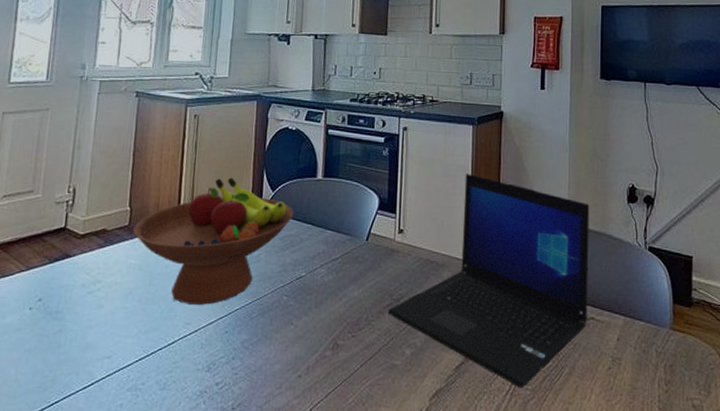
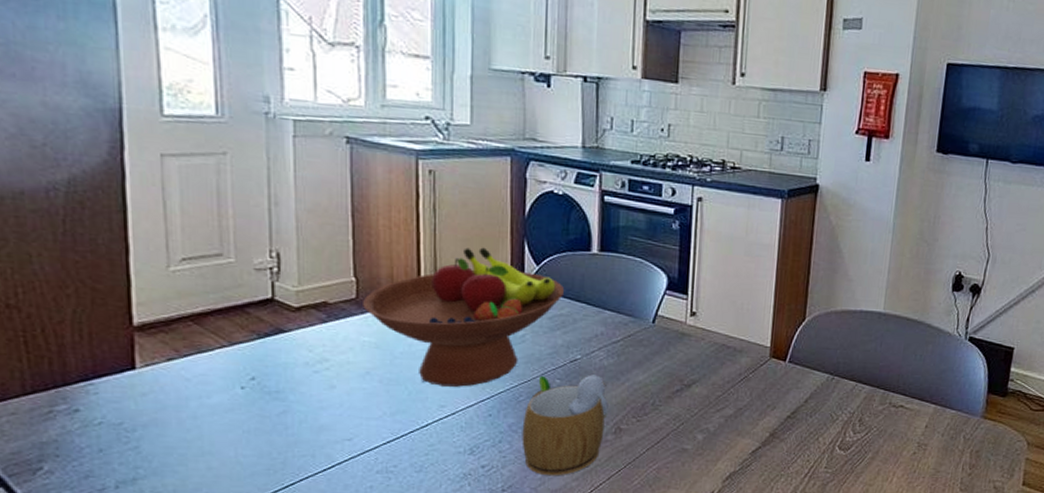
mug: none [252,288,328,394] -> present [522,372,608,476]
laptop: present [387,174,590,388] -> none [677,254,910,471]

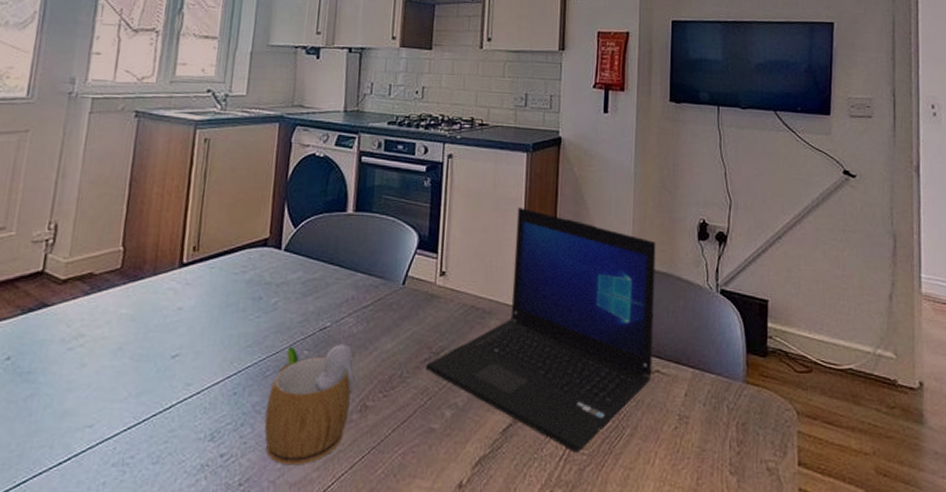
fruit bowl: present [363,247,565,387] -> none [126,211,320,362]
laptop: none [677,254,910,471] -> present [425,208,656,453]

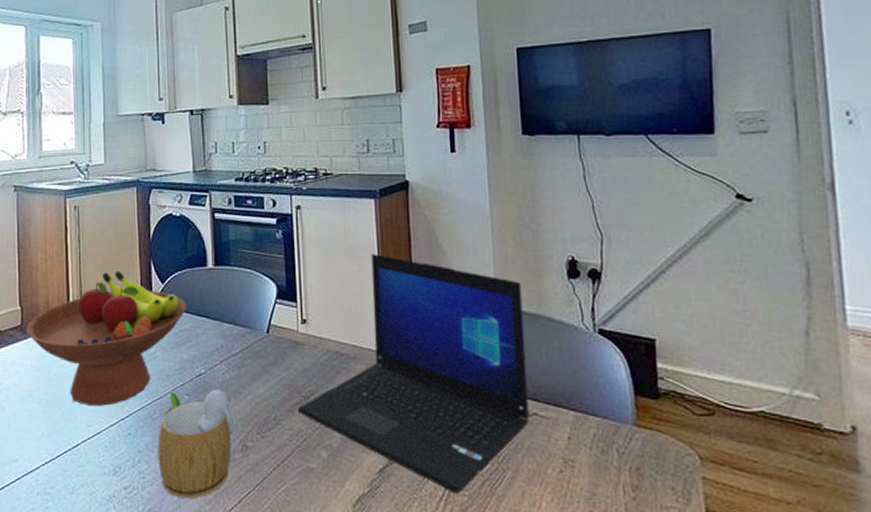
fruit bowl: none [126,211,320,362] -> present [26,270,187,406]

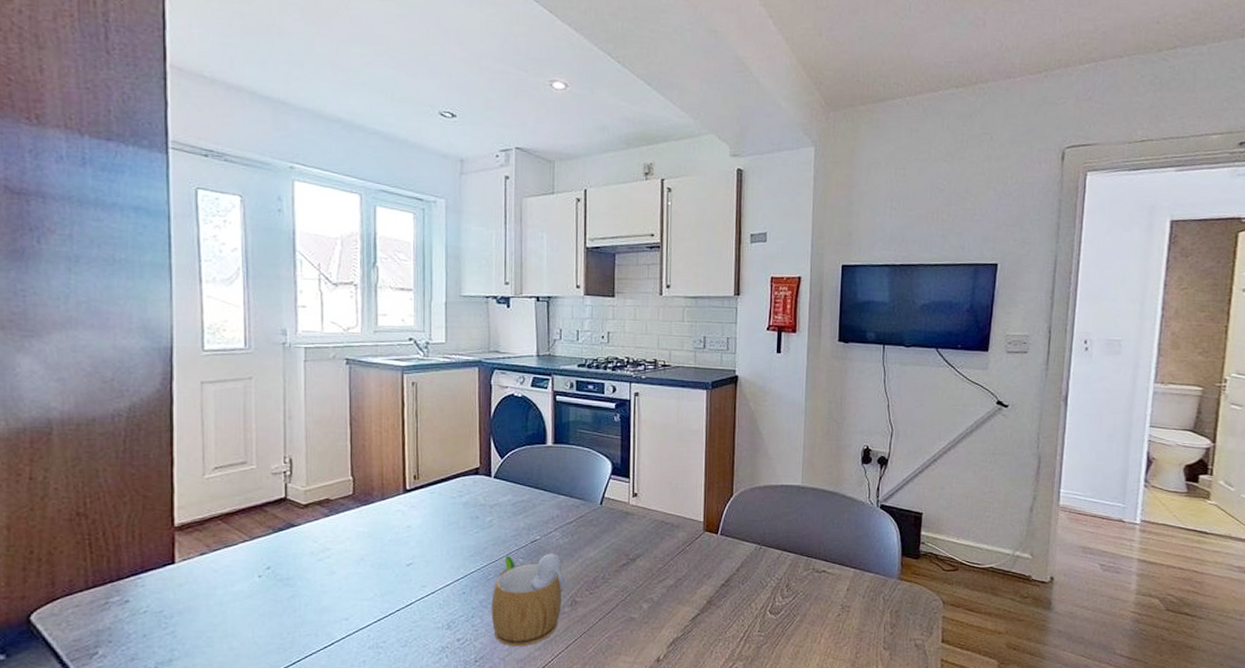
fruit bowl: present [26,270,187,406] -> none [358,445,525,569]
laptop: present [297,254,530,494] -> none [624,438,824,635]

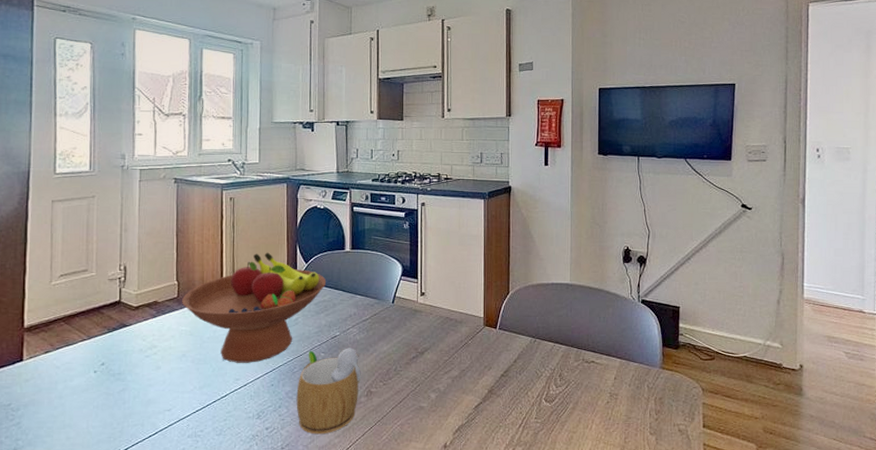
fruit bowl: none [358,445,525,569] -> present [182,252,327,363]

